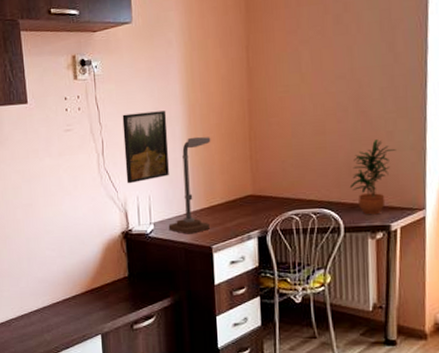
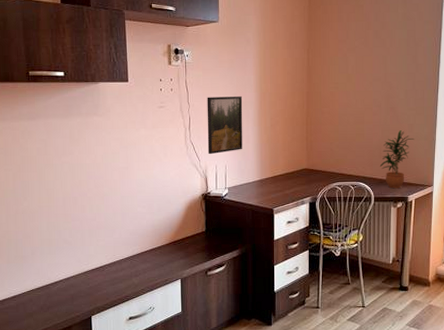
desk lamp: present [168,136,211,234] -> none [240,119,277,198]

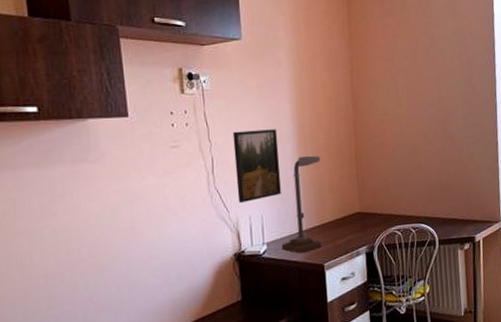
desk lamp: none [240,119,277,198] -> present [281,155,321,253]
potted plant: present [379,130,415,189] -> none [441,160,477,228]

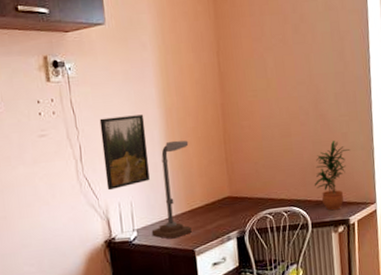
potted plant: none [441,160,477,228] -> present [314,141,350,211]

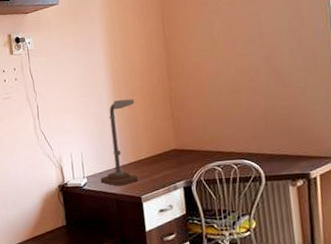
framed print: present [99,114,150,191] -> none [54,77,98,143]
potted plant: present [314,141,350,211] -> none [267,95,310,165]

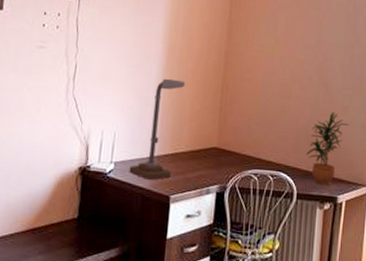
potted plant: none [267,95,310,165] -> present [306,112,349,185]

